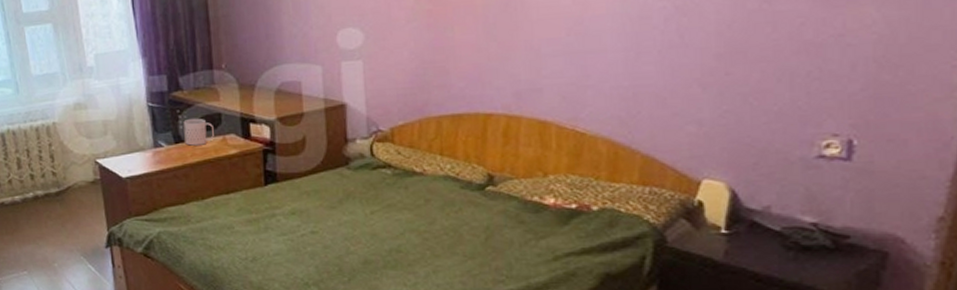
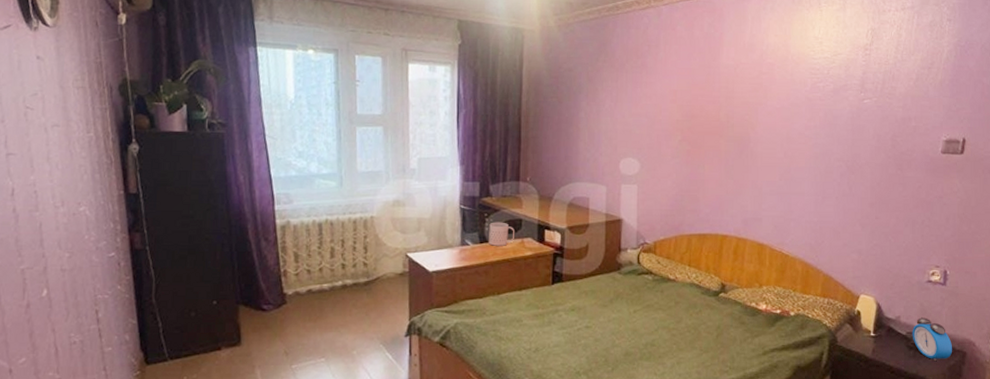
alarm clock: none [791,205,864,266] -> present [912,316,953,362]

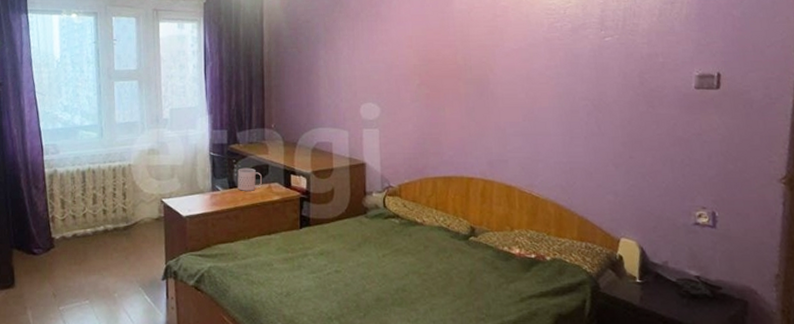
alarm clock: present [912,316,953,362] -> none [682,262,732,311]

